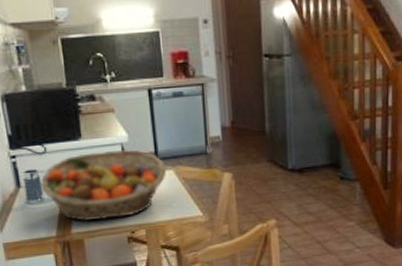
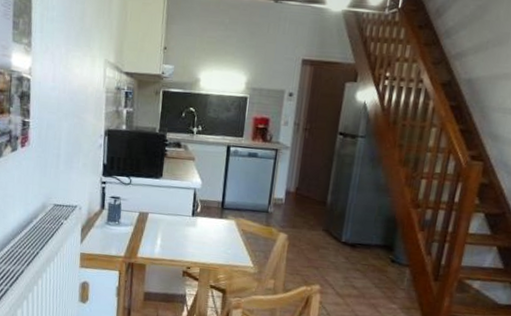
fruit basket: present [40,149,167,221] -> none [120,190,230,254]

